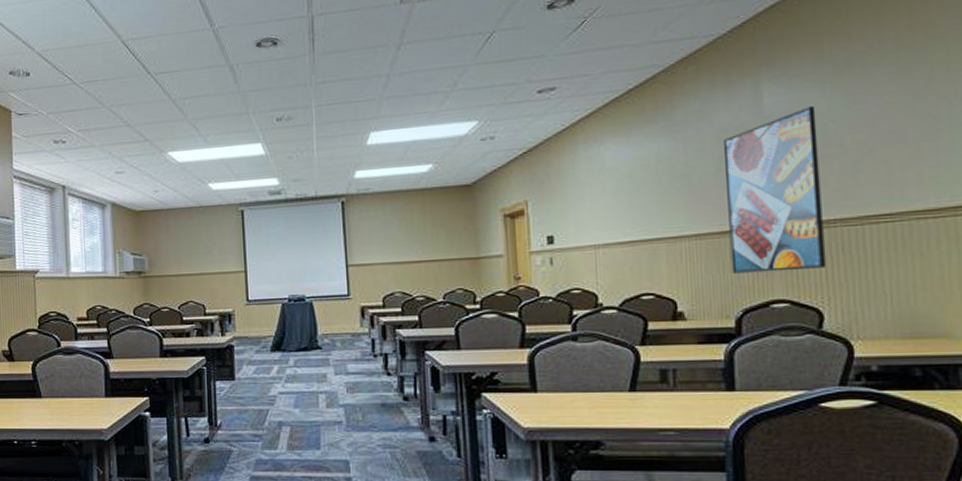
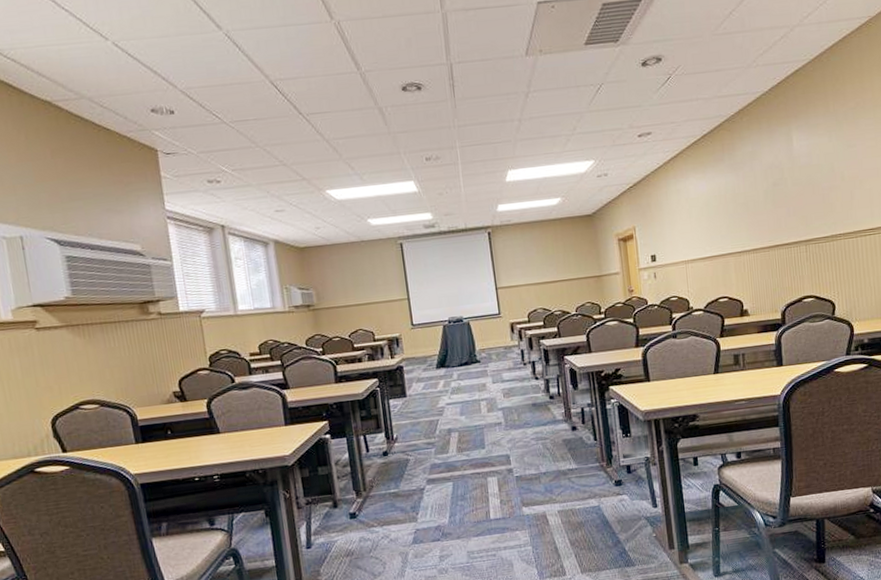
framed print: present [722,106,827,274] -> none [768,149,836,278]

